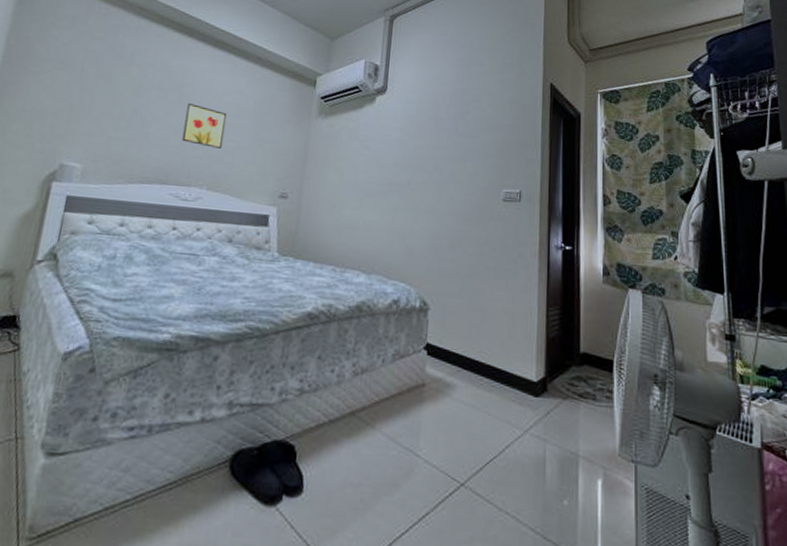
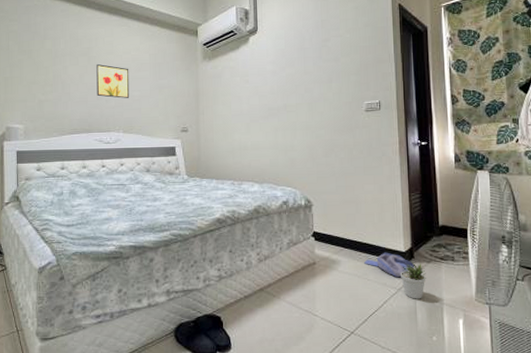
shoe: none [486,379,548,416] -> present [364,252,415,278]
potted plant: none [528,397,561,447] -> present [400,262,426,299]

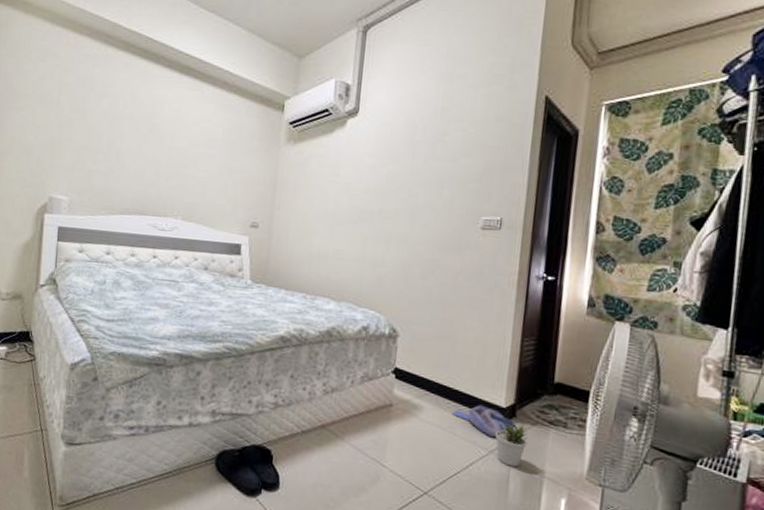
wall art: present [96,63,130,98] -> none [155,133,197,179]

